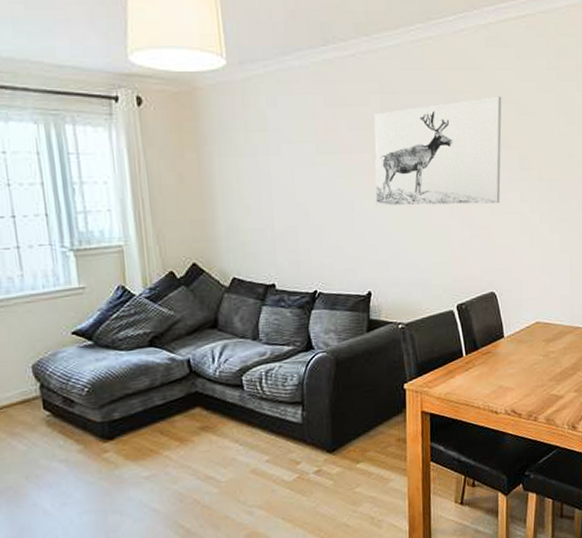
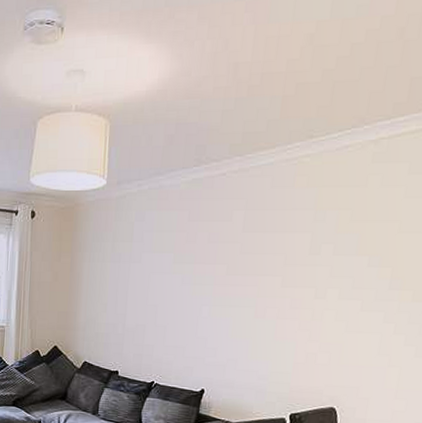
wall art: present [374,96,502,206] -> none [223,213,382,321]

